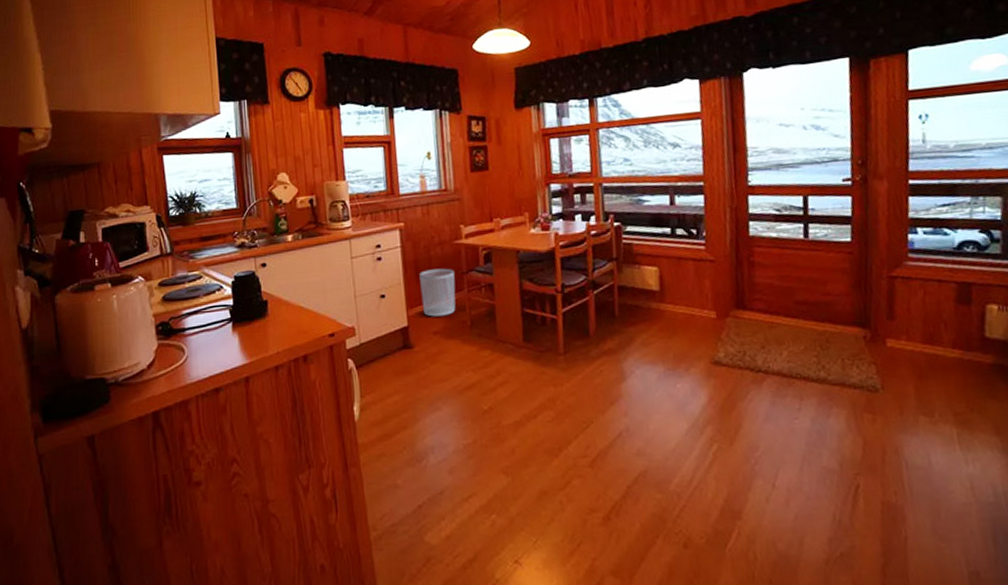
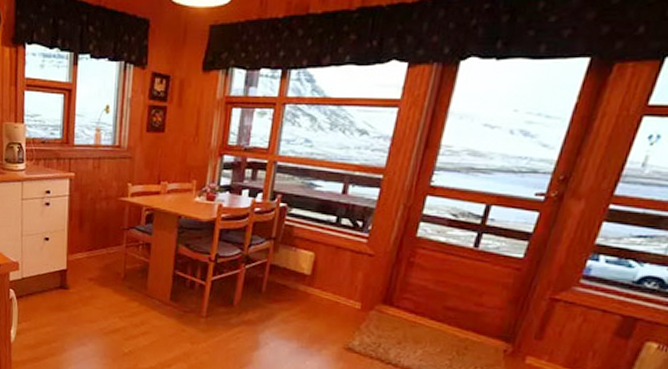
waste bin: present [419,268,456,317] -> none [82,221,116,266]

